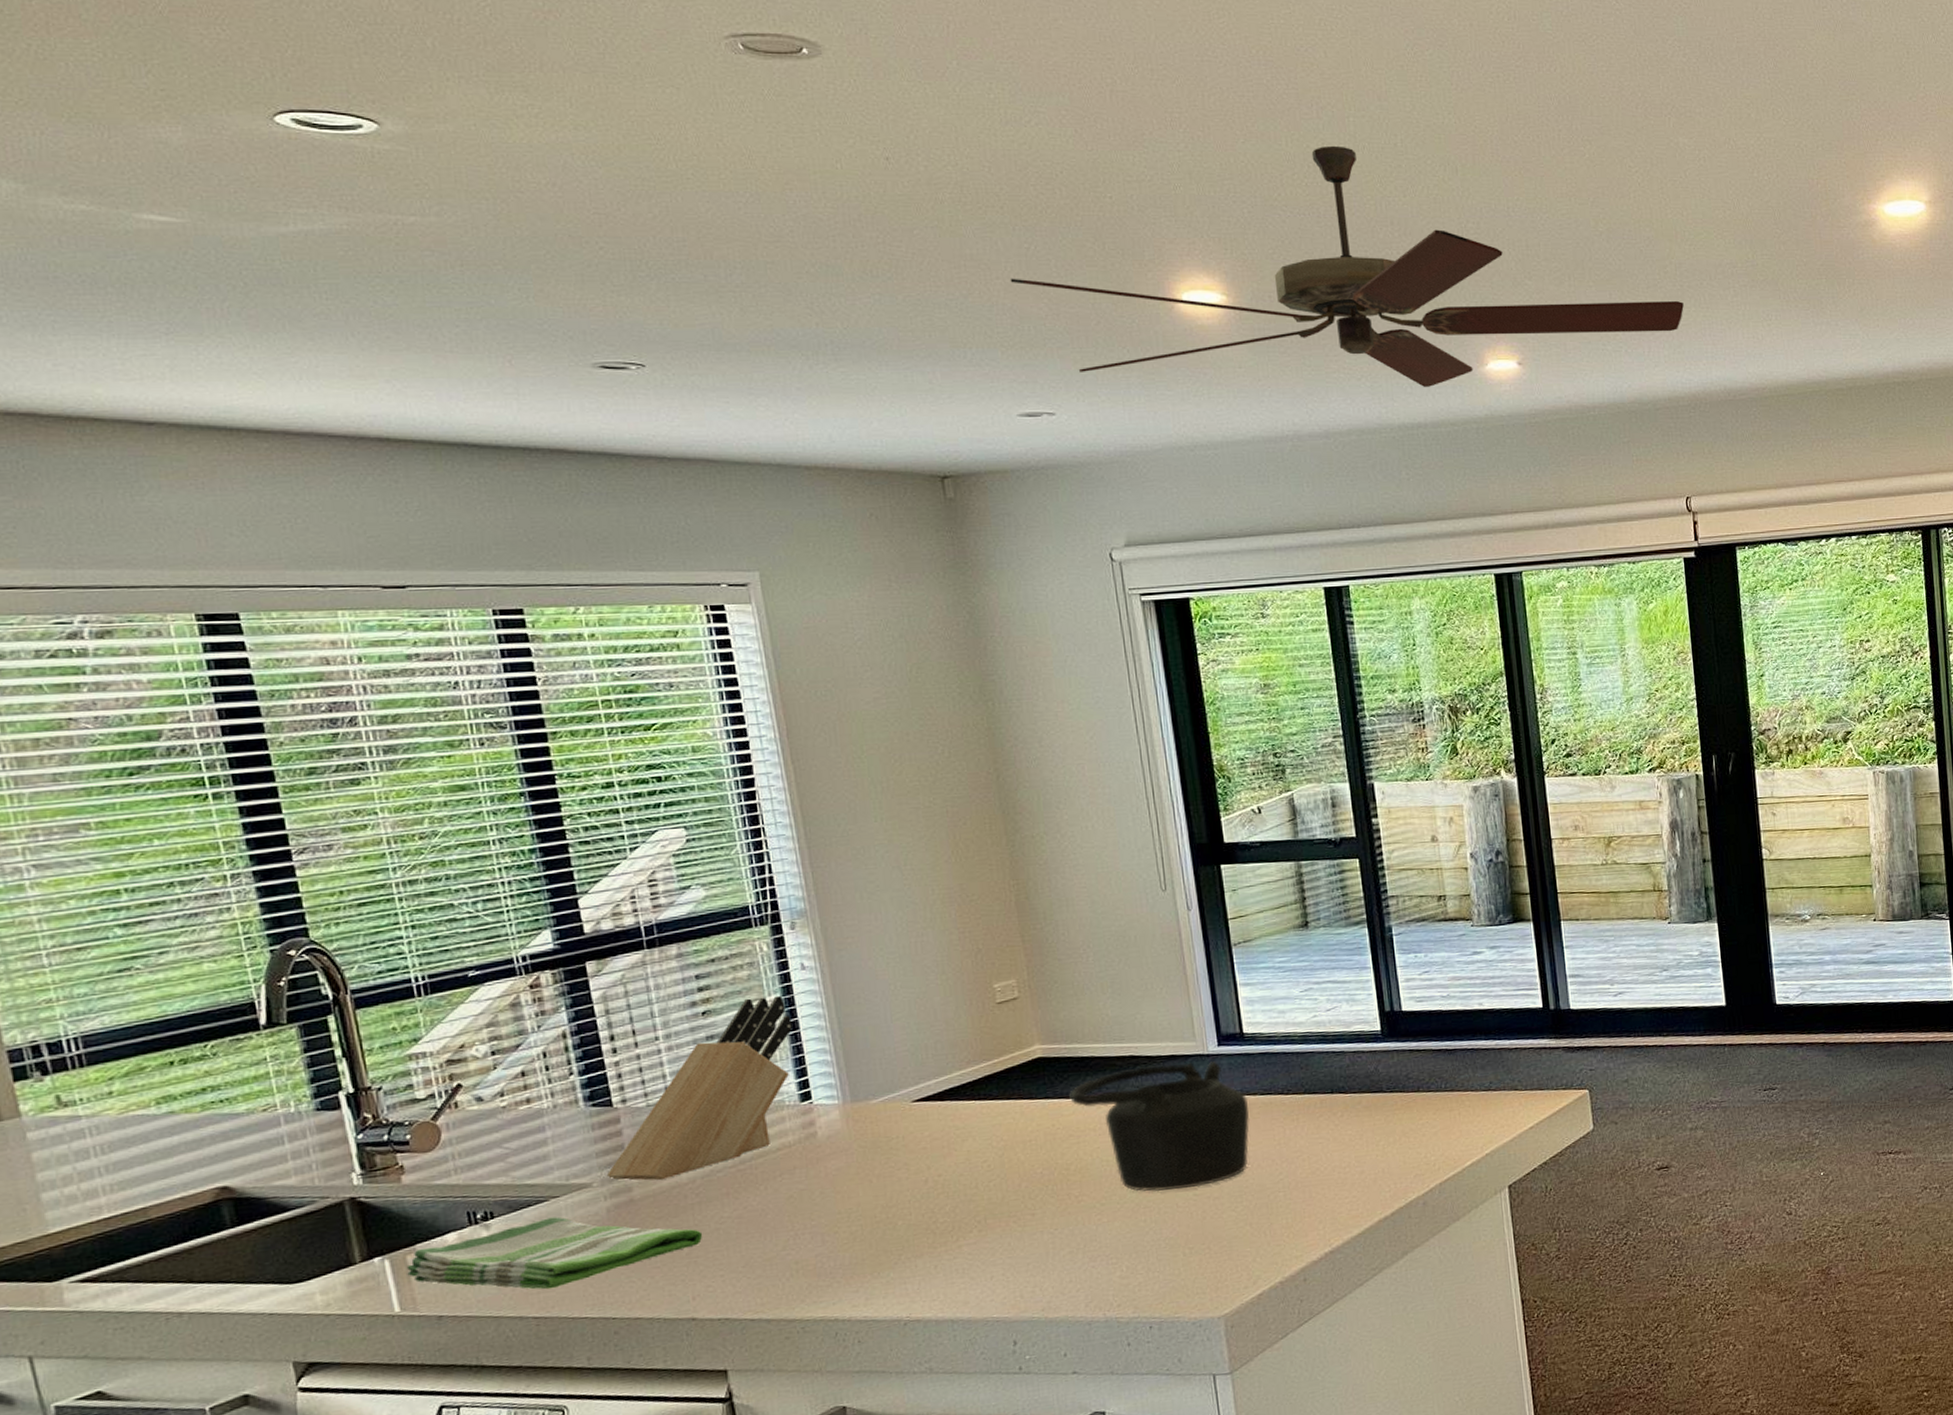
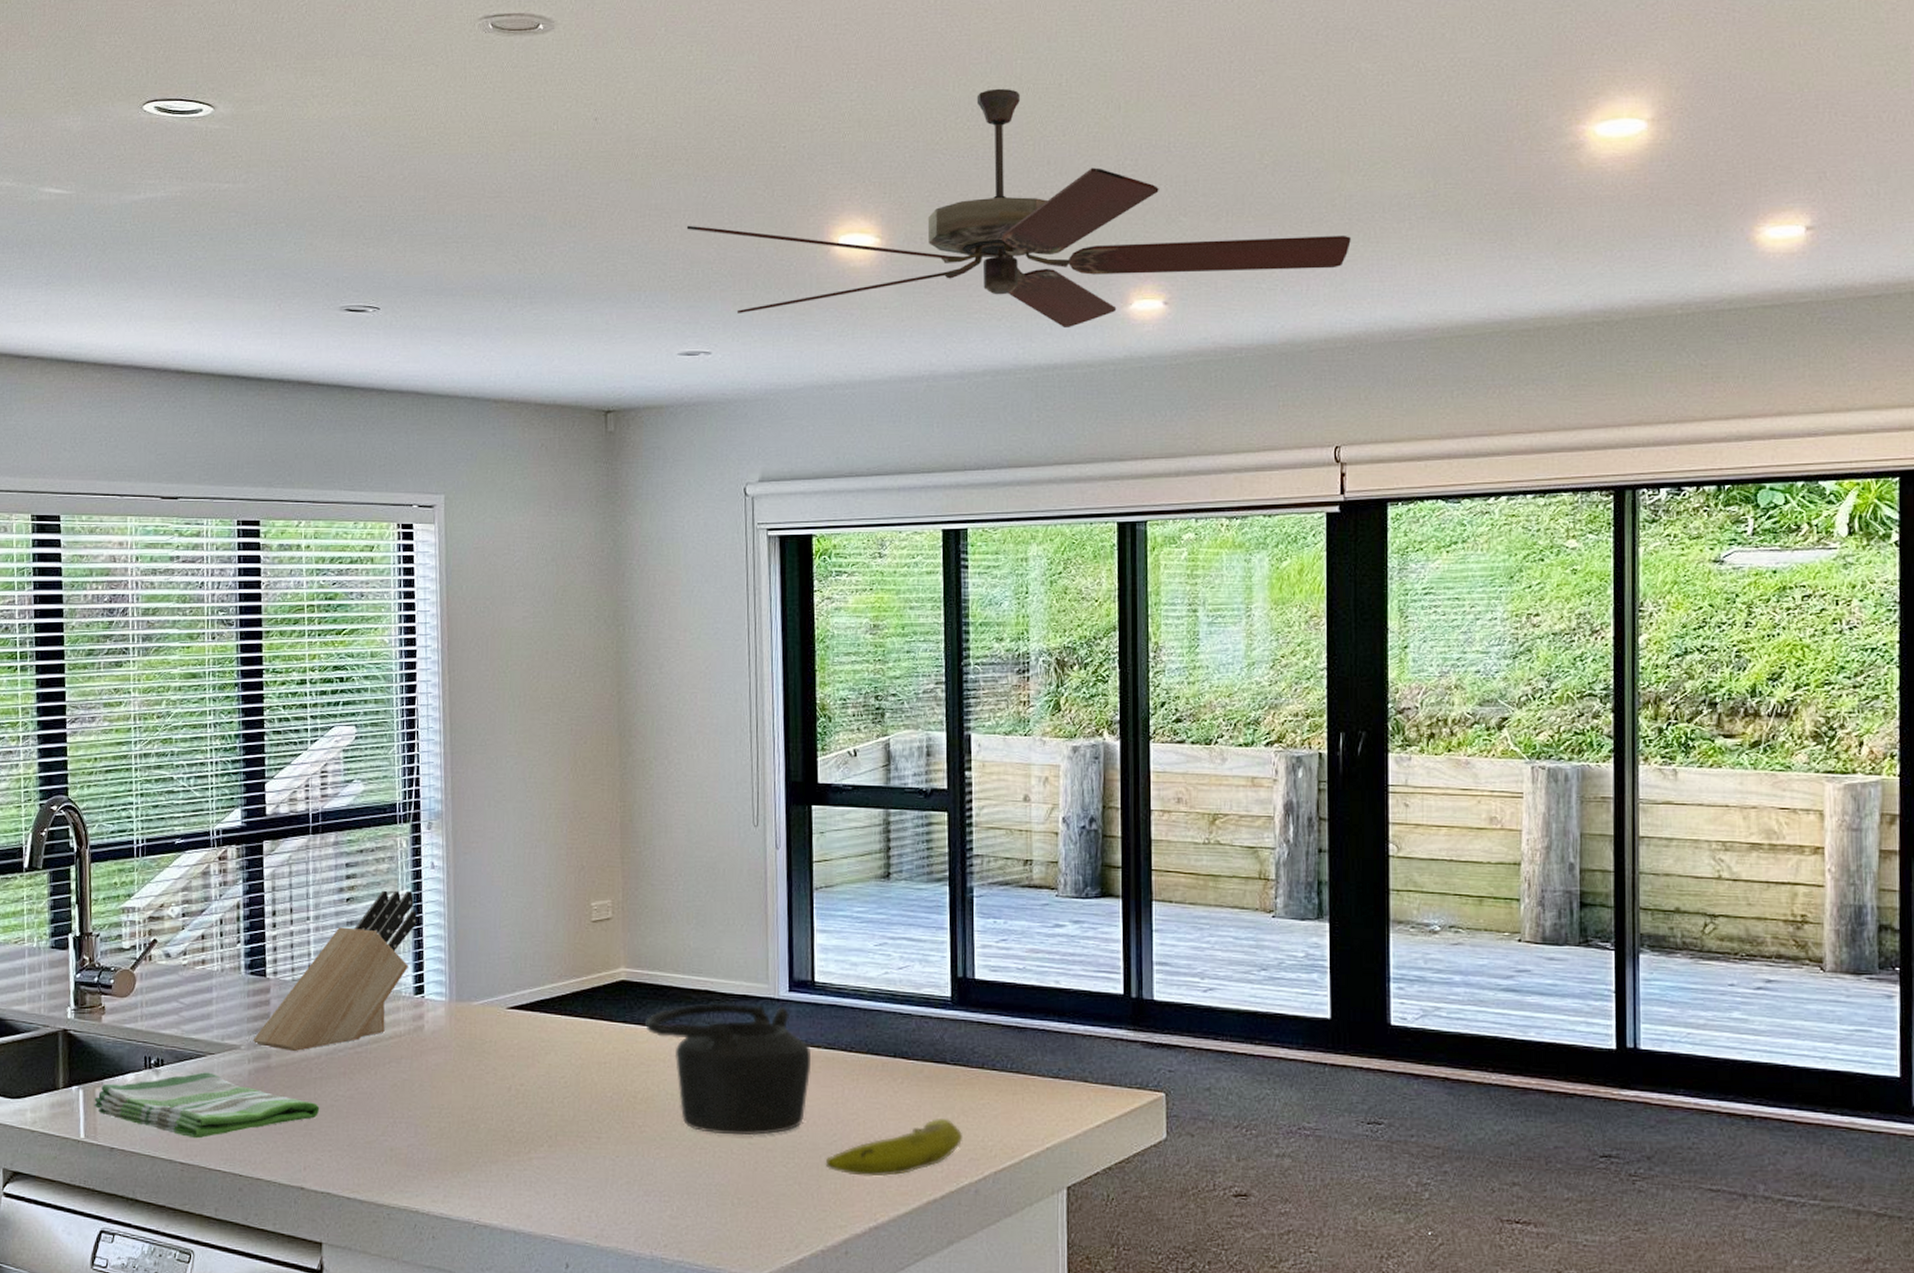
fruit: none [1274,1142,1407,1208] -> present [825,1117,963,1177]

